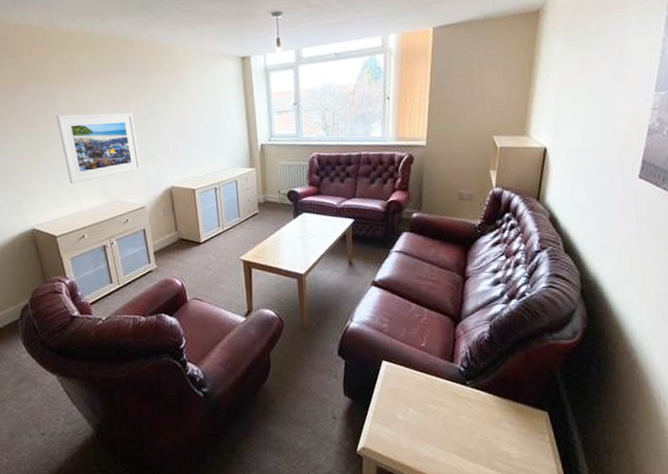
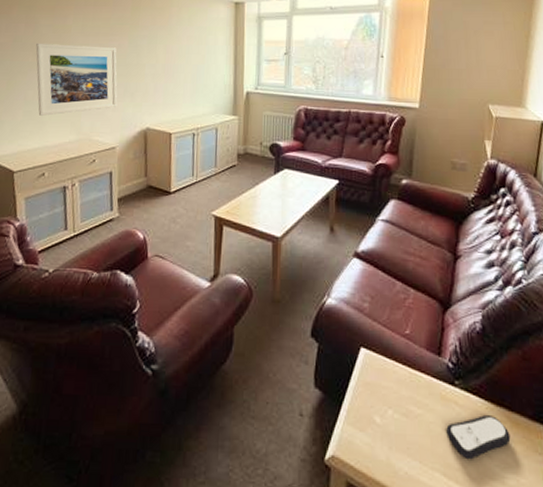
remote control: none [460,407,516,442] -> present [446,415,511,460]

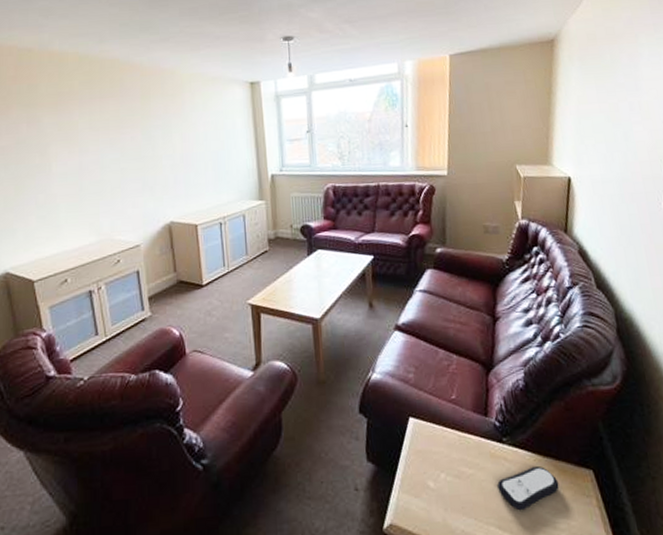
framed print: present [36,44,118,116] -> none [42,140,137,220]

